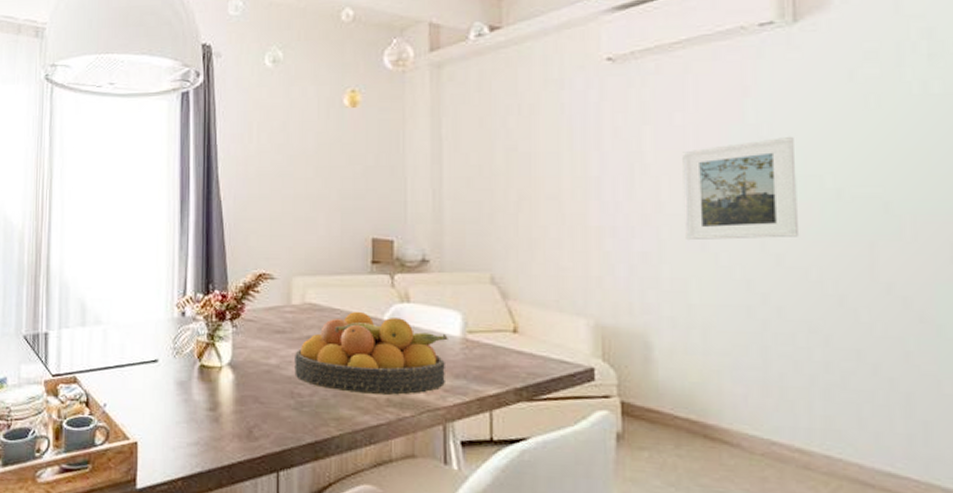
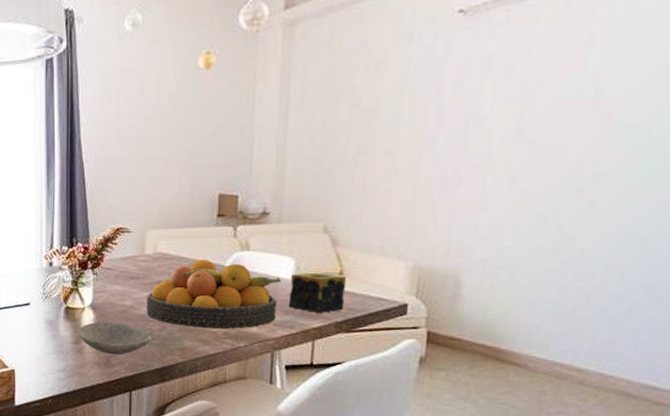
bowl: none [213,383,305,425] -> present [77,322,154,355]
candle: none [458,330,523,377] -> present [288,273,347,313]
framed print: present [682,136,800,241] -> none [508,85,630,189]

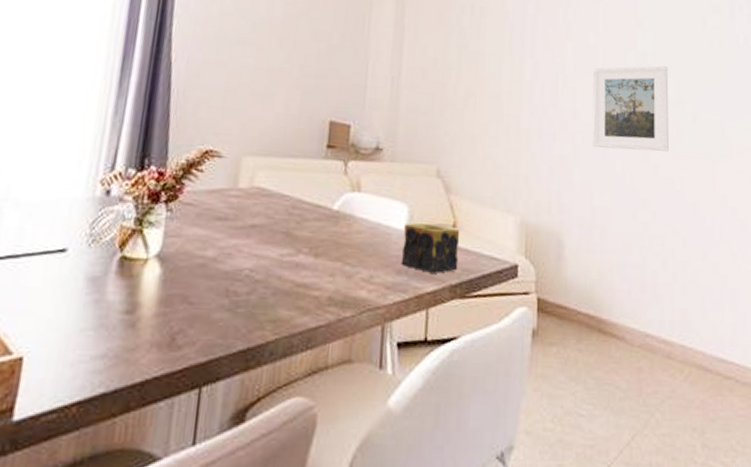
bowl: present [77,322,154,355] -> none [132,280,241,331]
fruit bowl: present [146,259,281,330] -> none [233,198,394,294]
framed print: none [508,85,630,189] -> present [592,65,670,152]

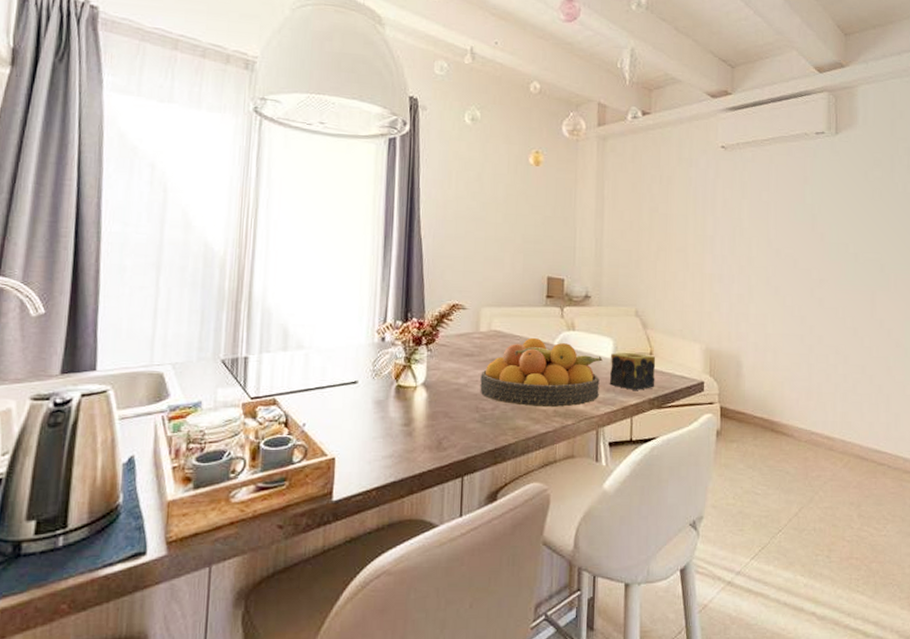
fruit bowl: none [233,198,394,294] -> present [480,337,603,408]
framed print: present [592,65,670,152] -> none [765,214,833,287]

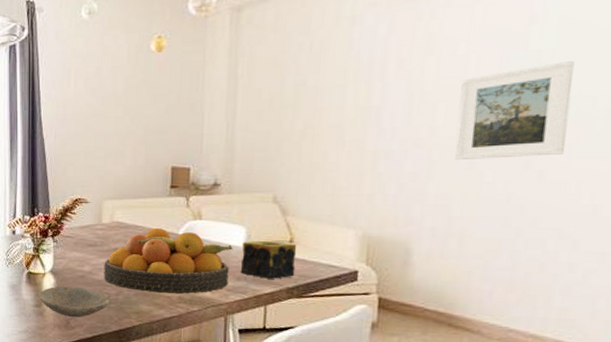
bowl: none [407,401,487,437] -> present [38,286,112,318]
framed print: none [765,214,833,287] -> present [455,60,574,161]

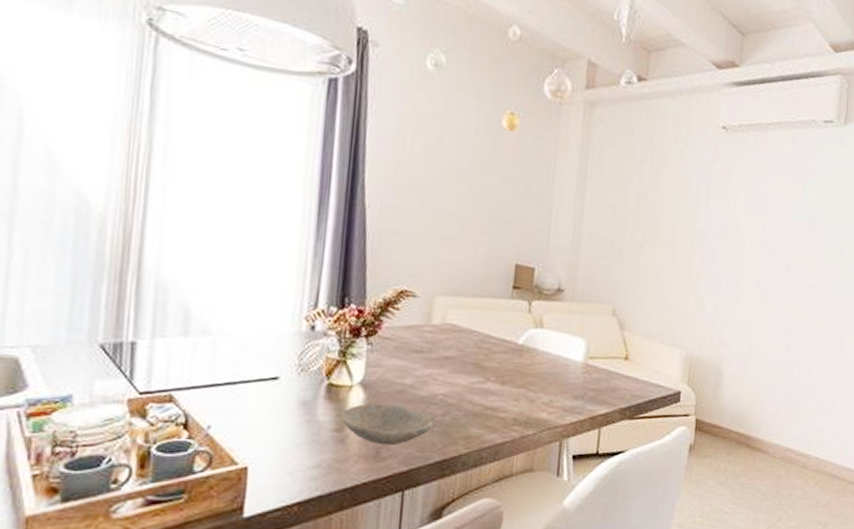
fruit bowl: present [104,227,233,295] -> none [428,334,572,415]
candle: present [240,241,297,279] -> none [577,356,631,399]
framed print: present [455,60,574,161] -> none [756,214,832,294]

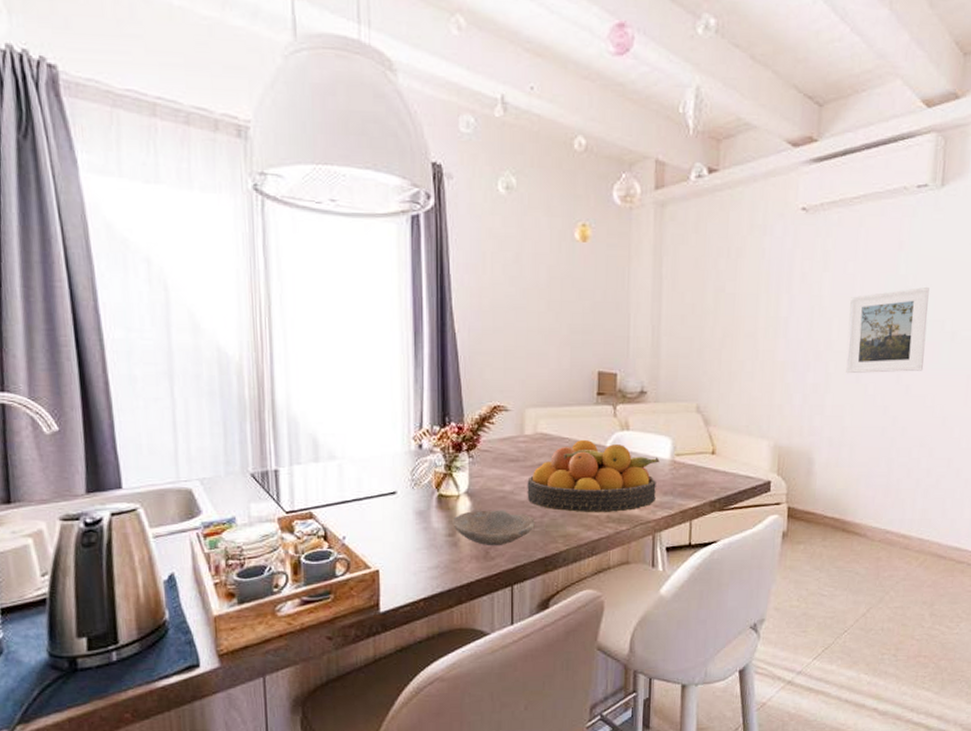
fruit bowl: none [428,334,572,415] -> present [527,439,660,513]
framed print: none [756,214,832,294] -> present [846,286,929,374]

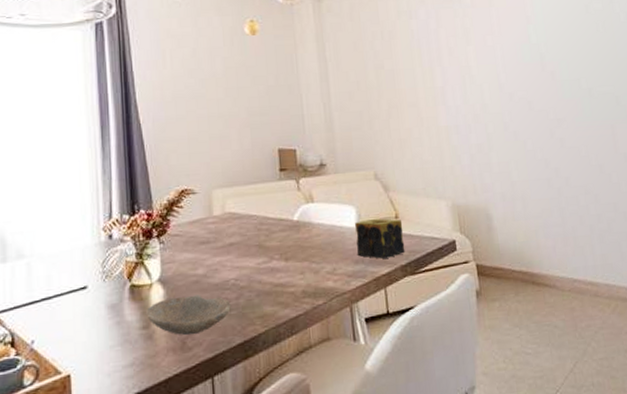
fruit bowl: present [527,439,660,513] -> none [219,215,348,291]
candle: none [666,453,719,492] -> present [355,218,405,259]
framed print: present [846,286,929,374] -> none [495,52,572,133]

